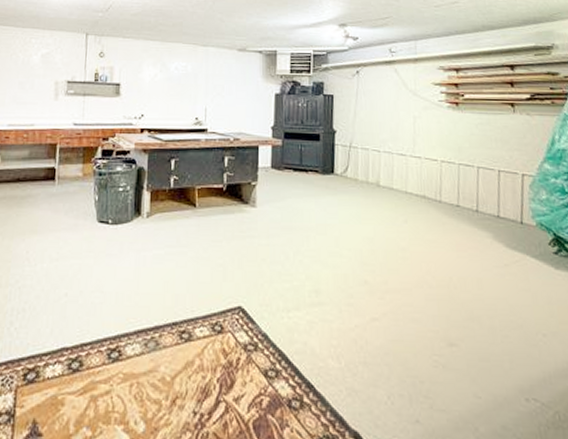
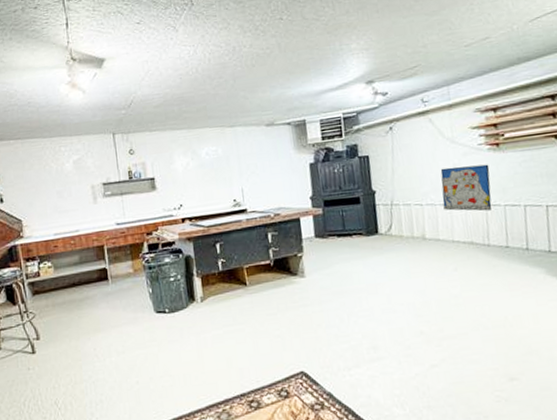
wall art: none [400,118,448,167] -> present [440,164,492,211]

